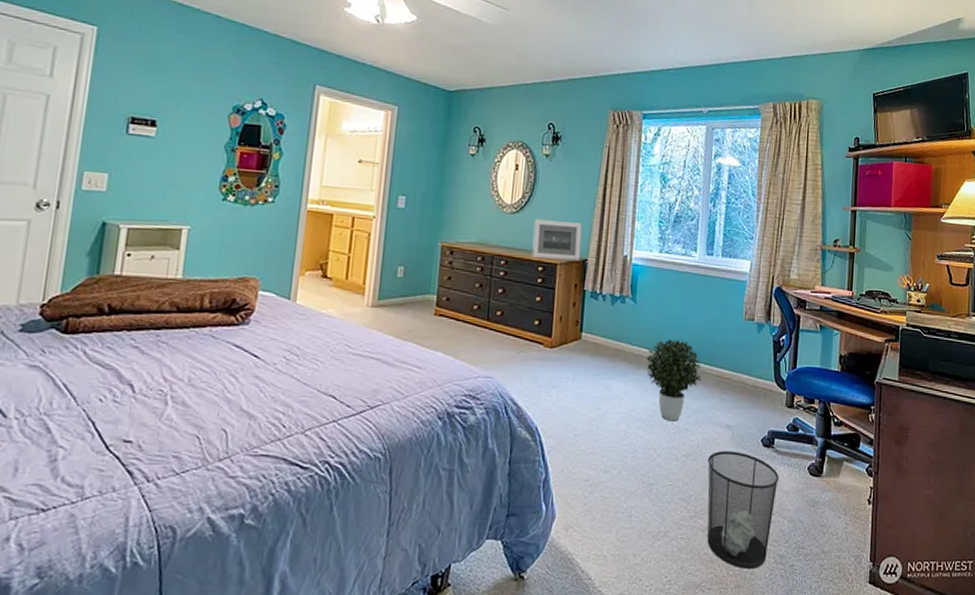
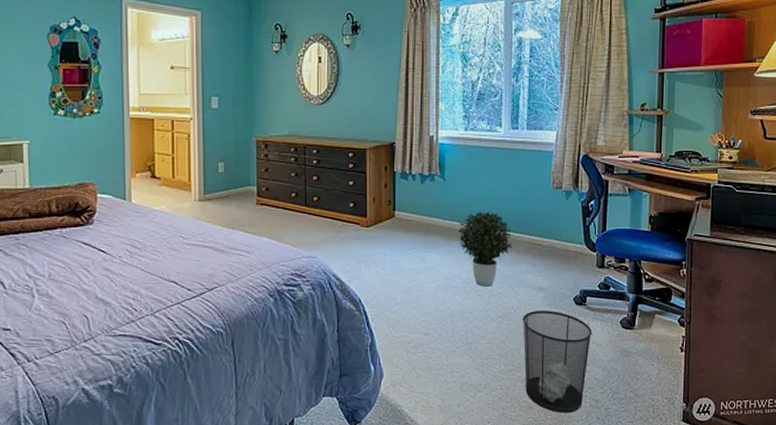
picture frame: present [532,219,583,262] -> none [341,108,388,146]

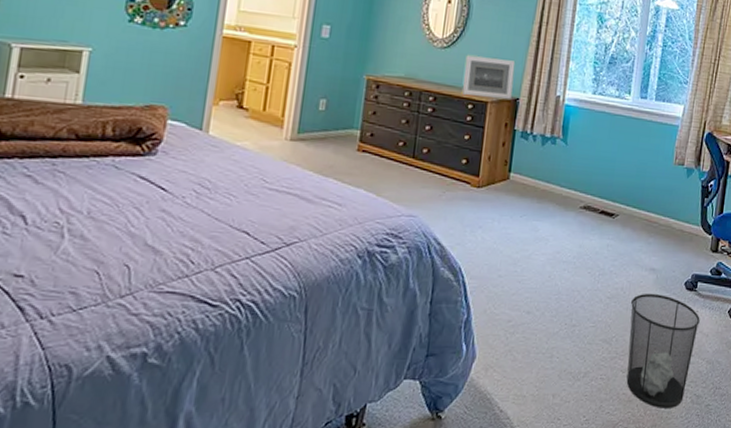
picture frame: none [341,108,388,146] -> present [462,55,516,100]
potted plant: present [458,211,513,287] -> none [574,182,629,264]

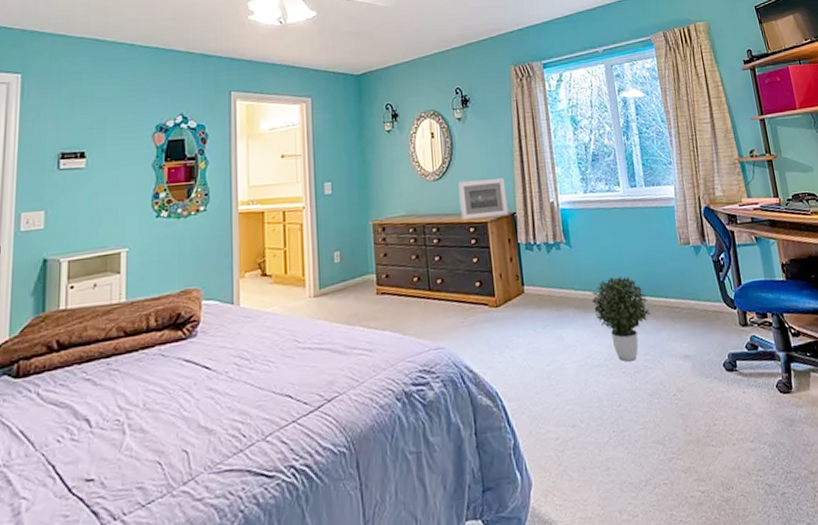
potted plant: none [574,182,629,264] -> present [591,276,651,362]
waste bin: present [626,293,700,408] -> none [674,381,756,506]

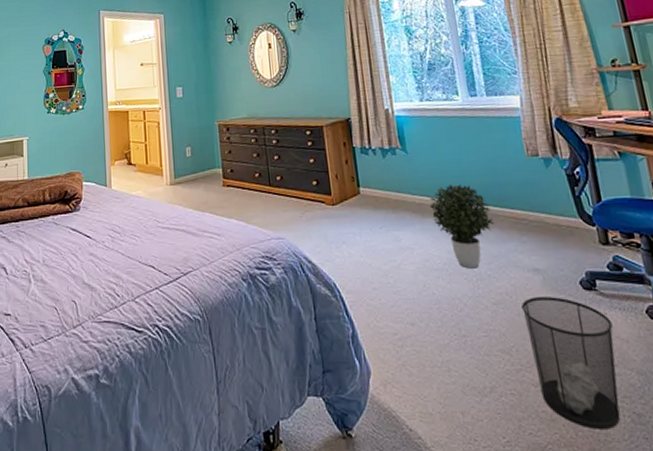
picture frame: present [458,178,509,221] -> none [294,85,343,124]
waste bin: none [674,381,756,506] -> present [521,296,621,429]

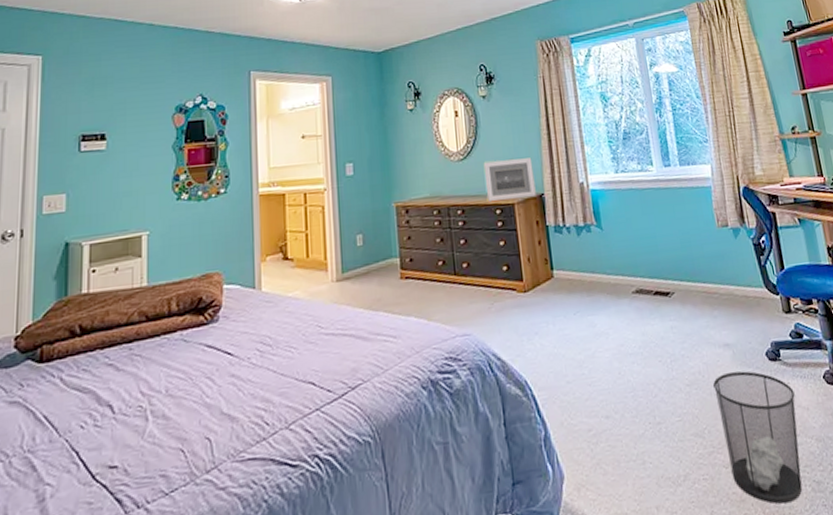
picture frame: none [294,85,343,124] -> present [483,158,536,203]
potted plant: present [429,184,494,269] -> none [624,260,687,351]

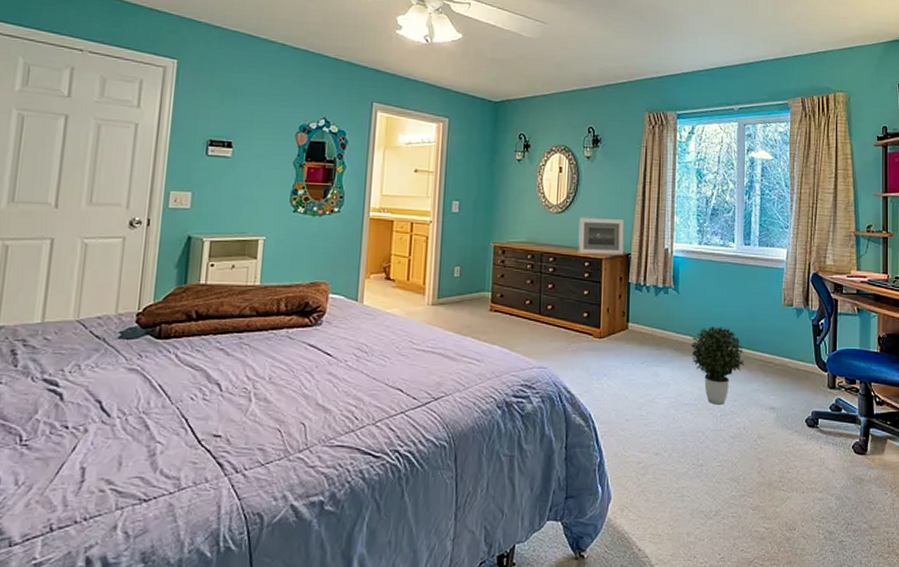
potted plant: none [624,260,687,351] -> present [691,326,745,405]
waste bin: present [713,371,803,504] -> none [755,431,824,545]

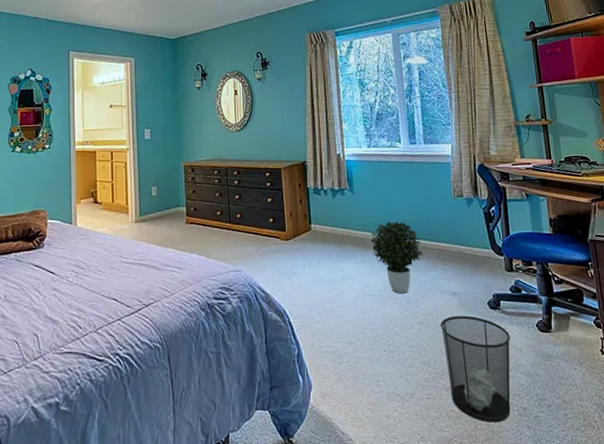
picture frame: present [578,218,625,256] -> none [257,131,300,167]
waste bin: none [755,431,824,545] -> present [440,315,511,423]

